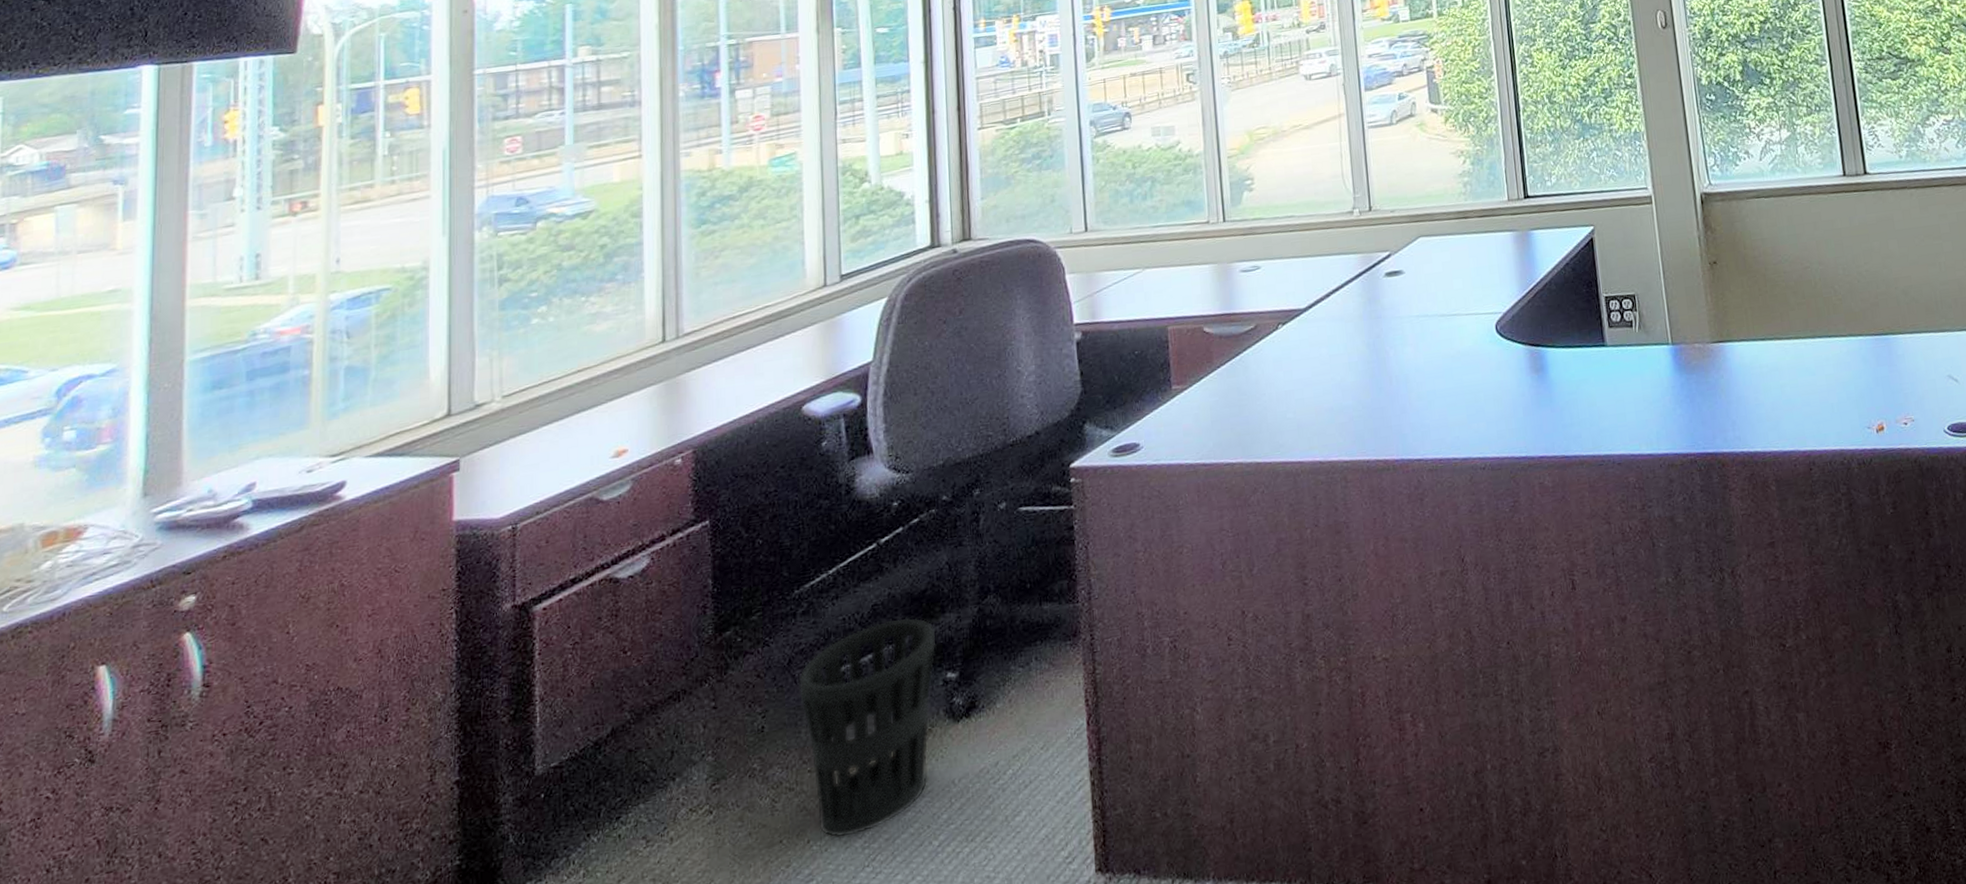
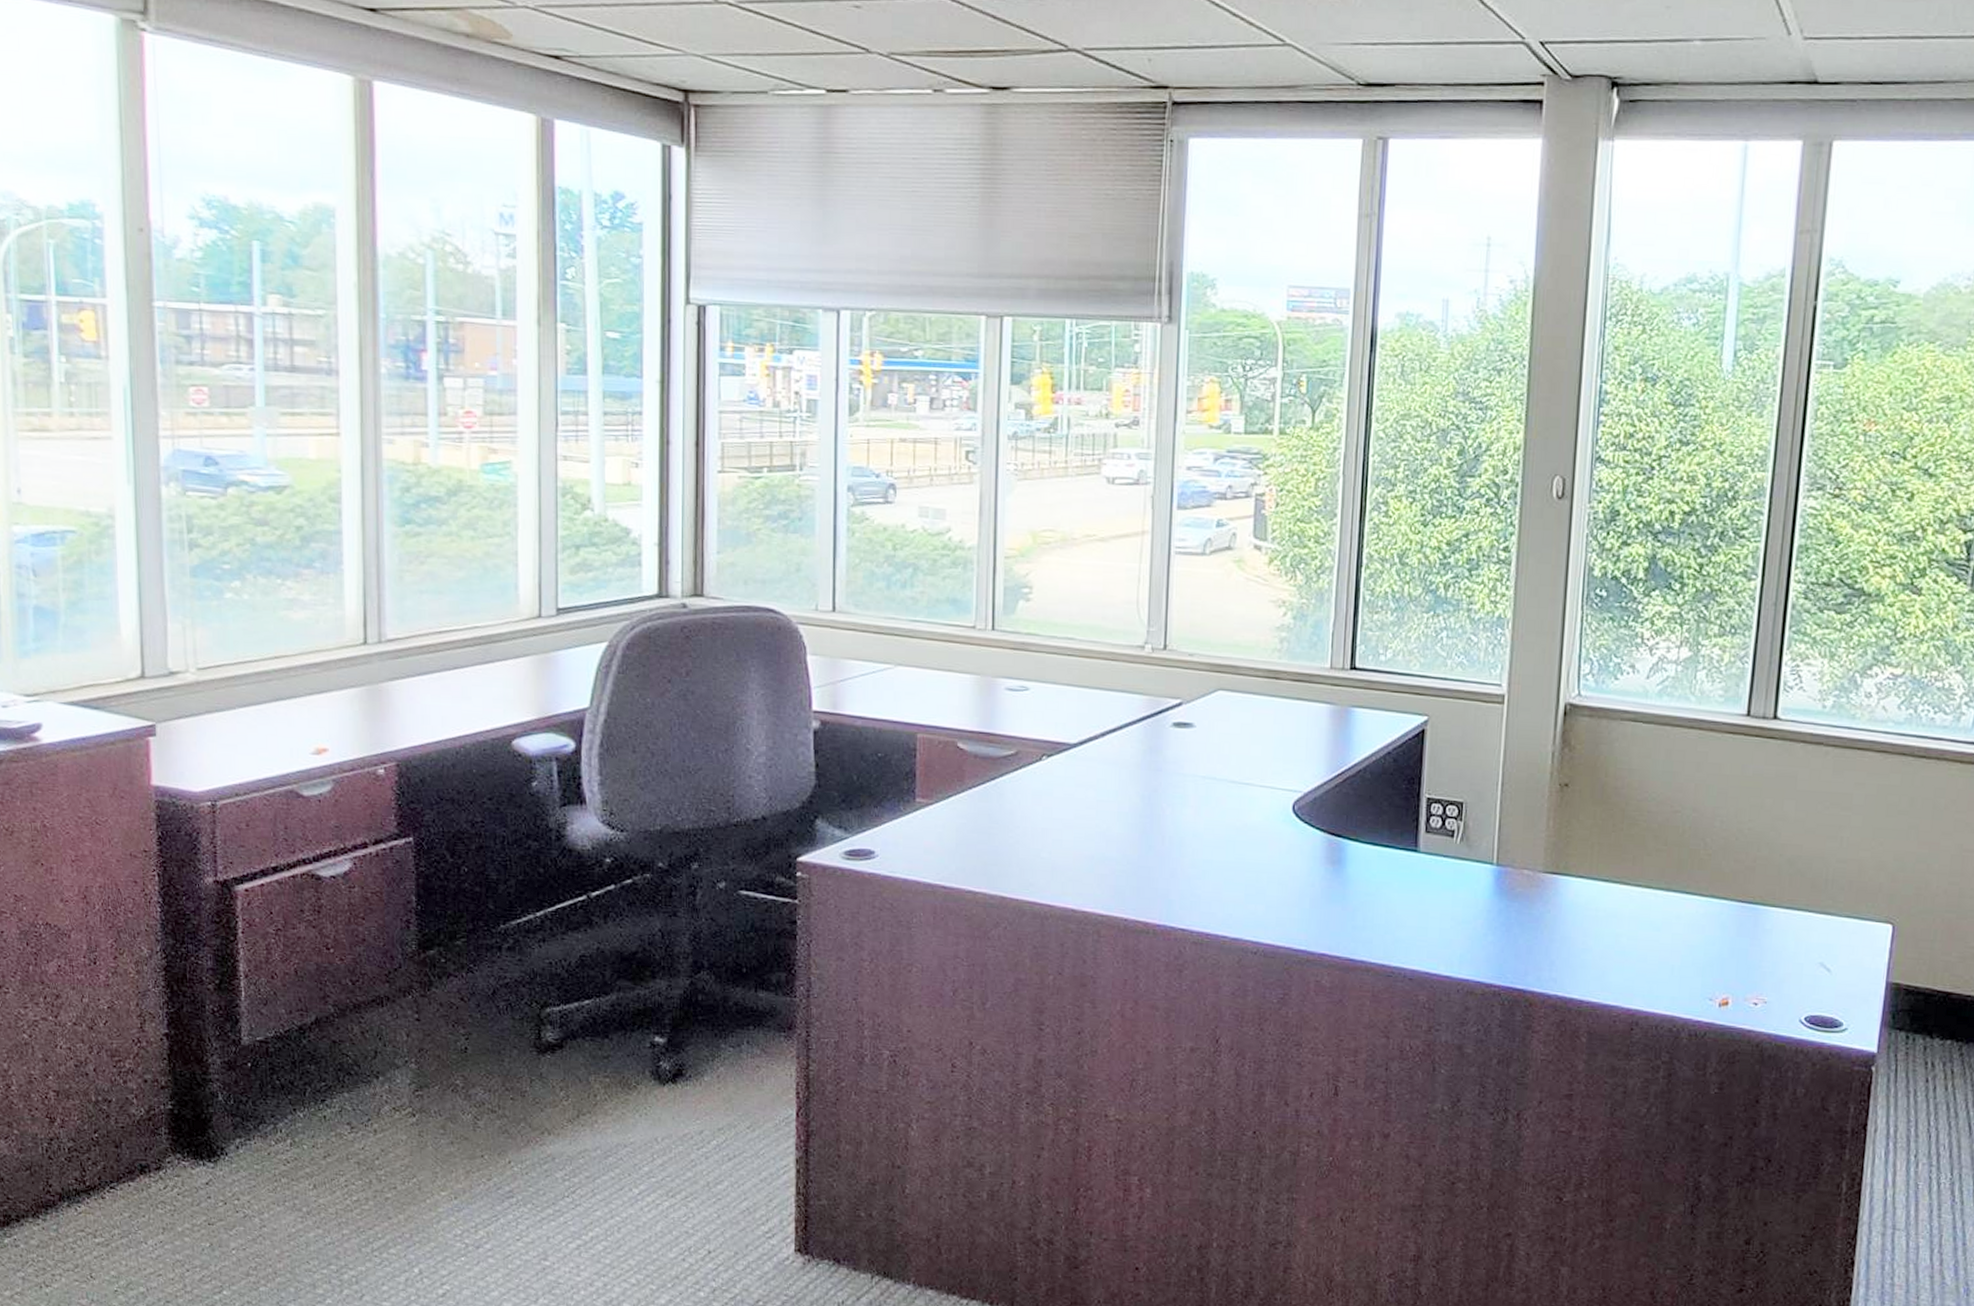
wastebasket: present [798,617,937,838] -> none [502,973,645,1167]

